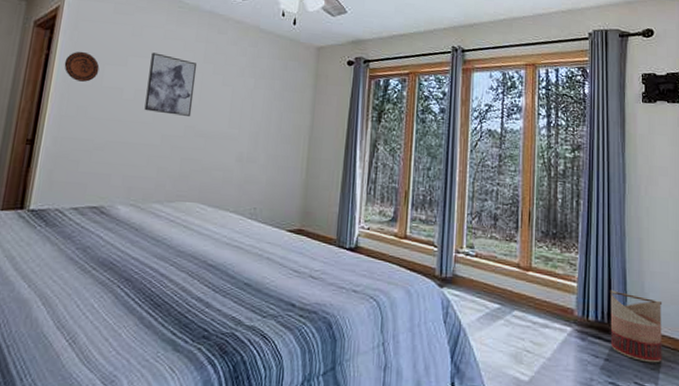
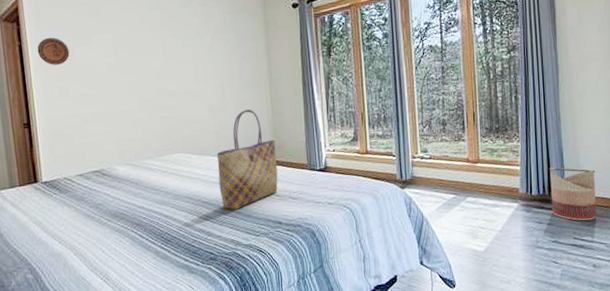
wall art: present [144,52,197,116] -> none [113,27,161,82]
tote bag: none [230,165,304,281] -> present [216,109,278,210]

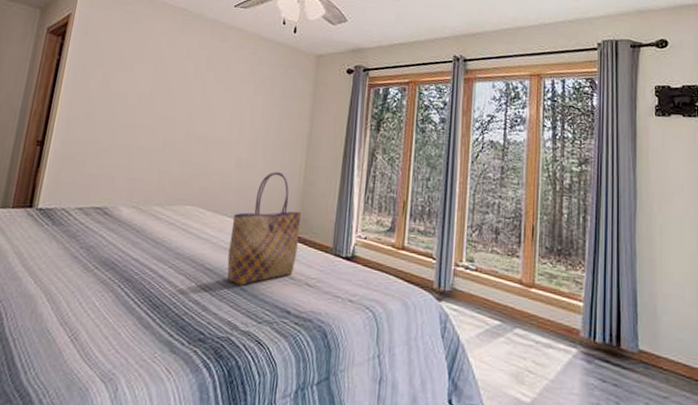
decorative plate: present [37,37,70,65] -> none [73,57,107,87]
basket: present [549,167,597,221] -> none [619,311,677,392]

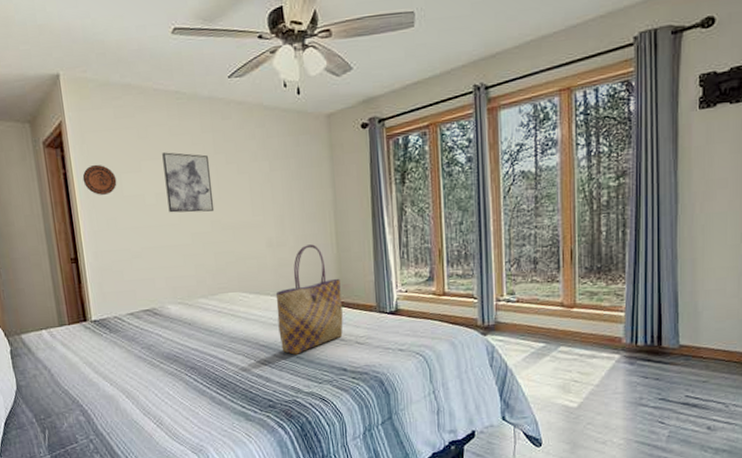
decorative plate: none [73,57,107,87] -> present [82,164,117,195]
wall art: none [148,59,200,122] -> present [162,152,215,213]

